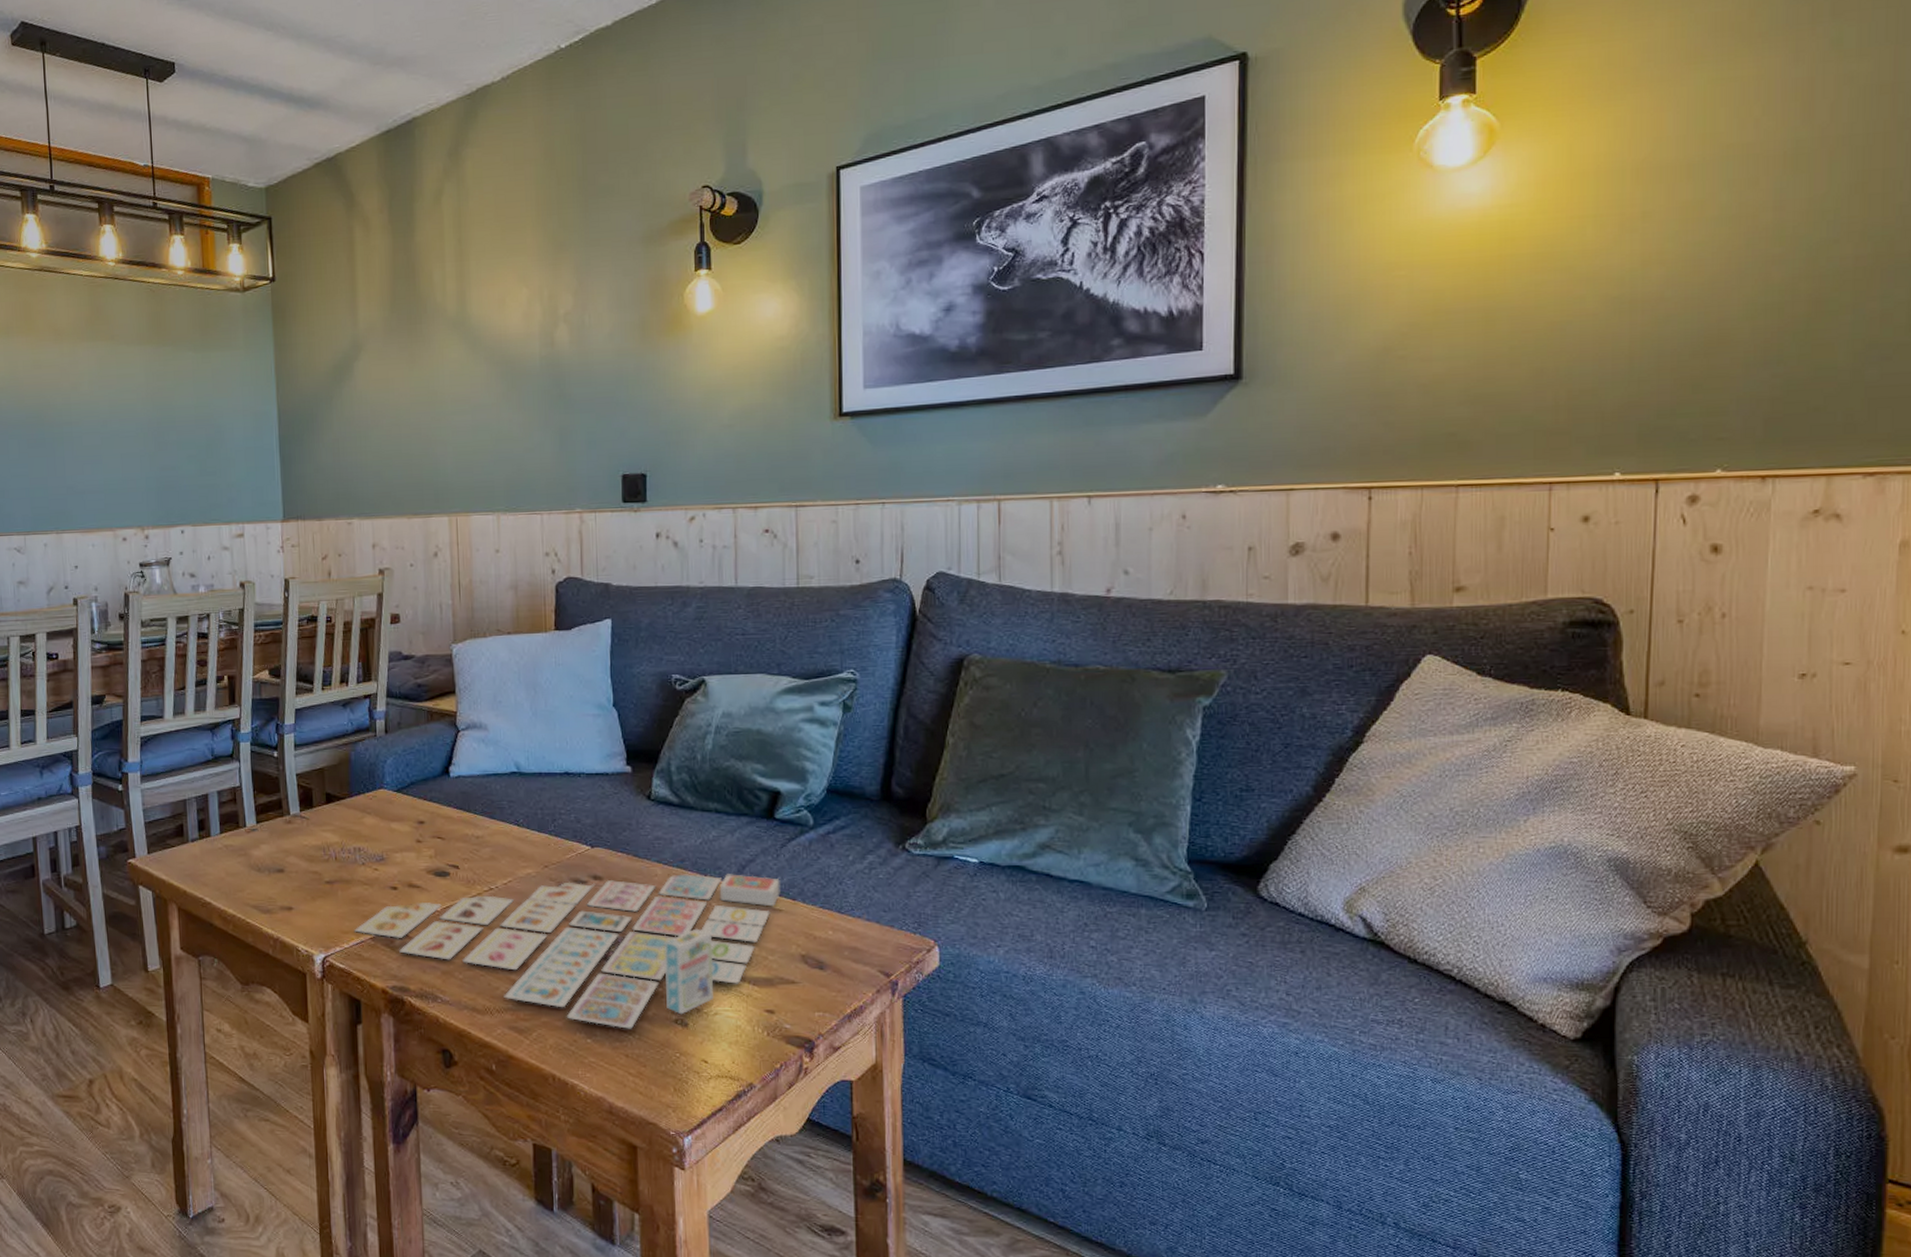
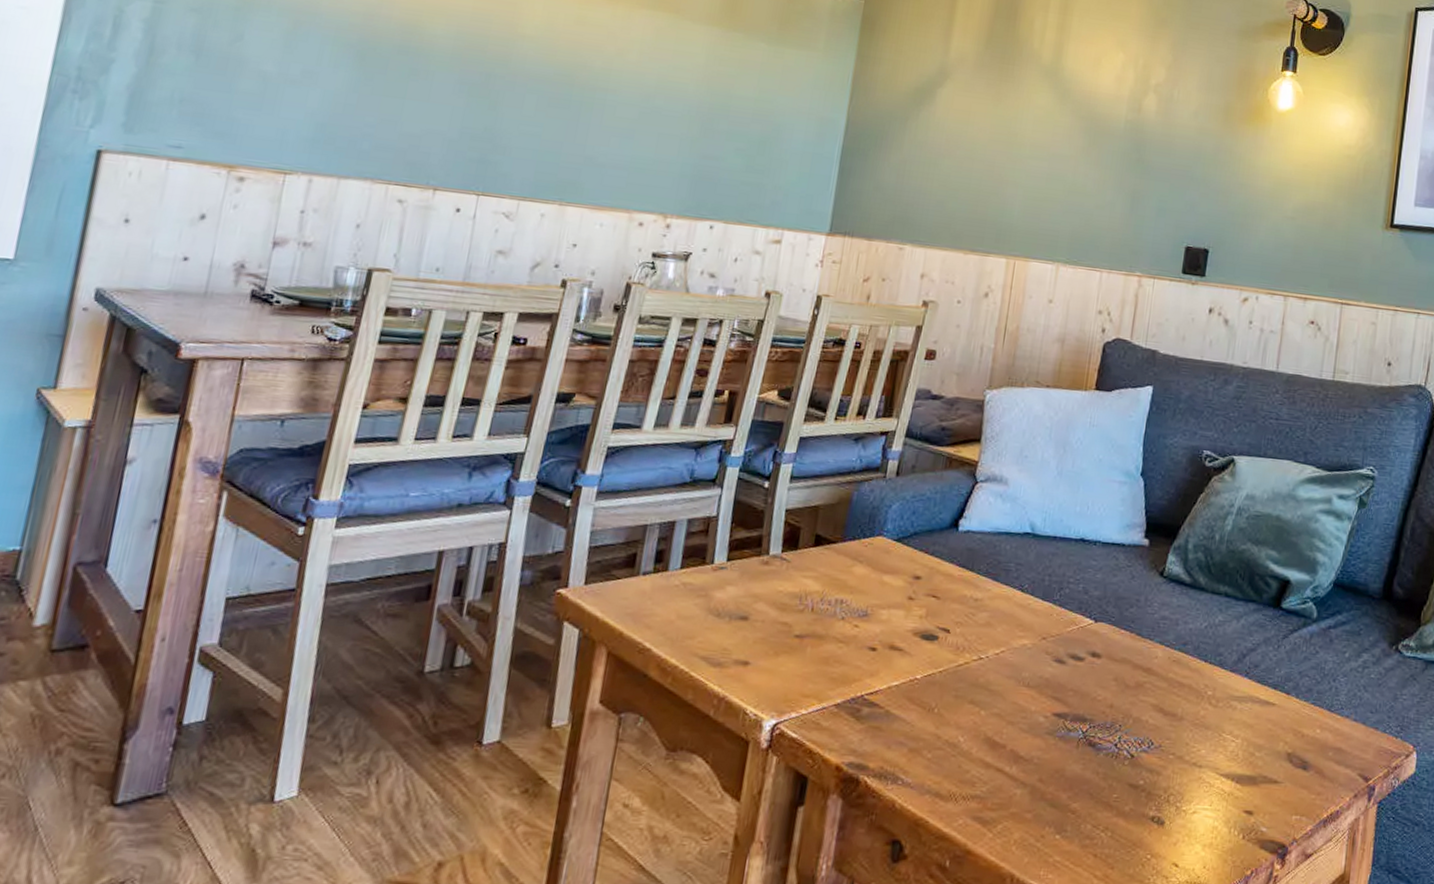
board game: present [355,874,780,1029] -> none [817,657,1277,825]

